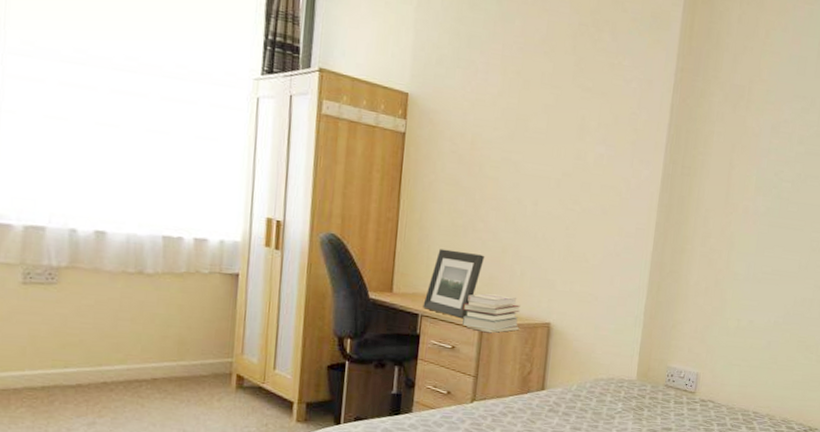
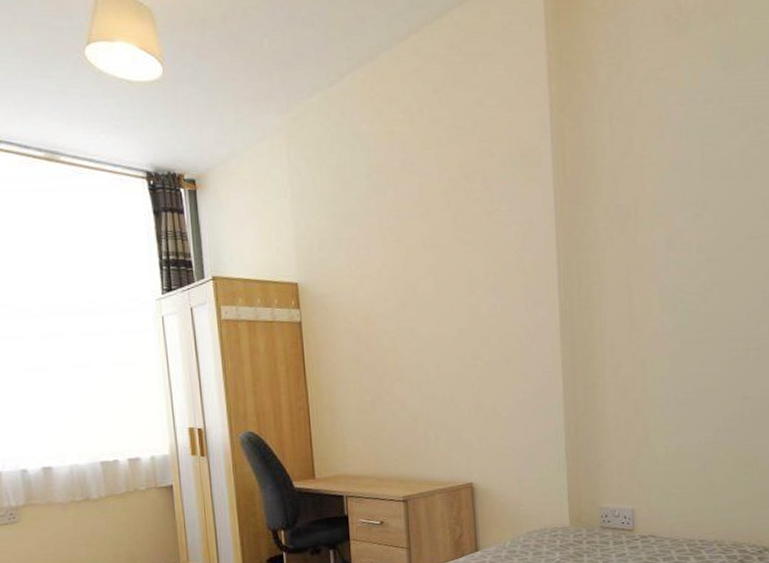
picture frame: present [423,248,485,319] -> none [346,426,398,494]
books: present [462,293,521,334] -> none [384,462,443,503]

